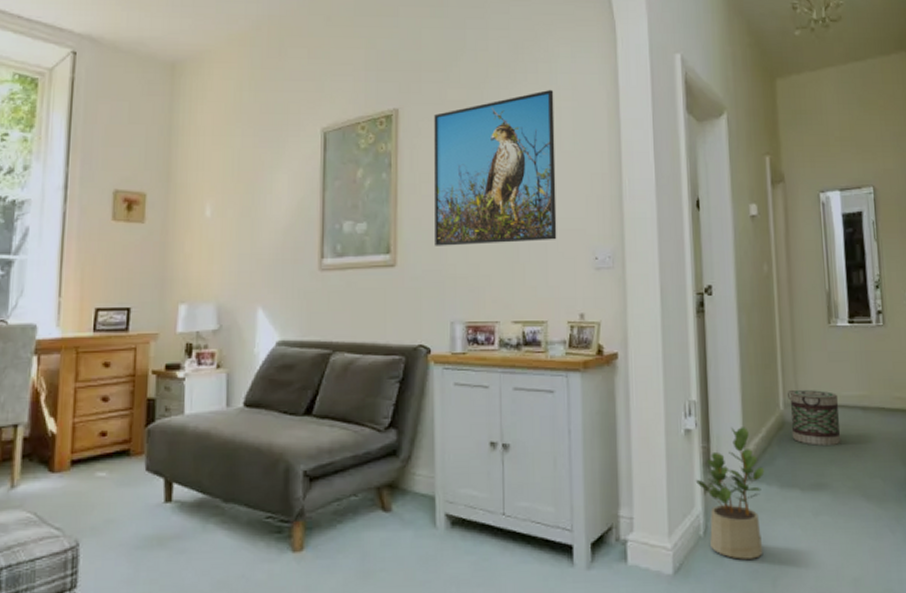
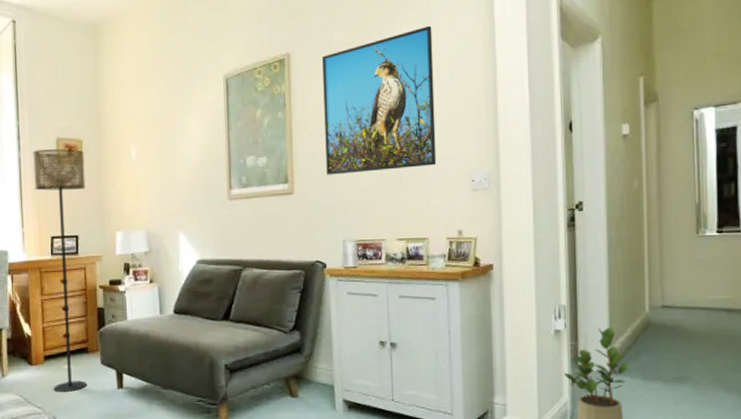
floor lamp: none [78,203,147,508] -> present [33,149,86,392]
basket: present [787,389,841,446] -> none [653,294,705,344]

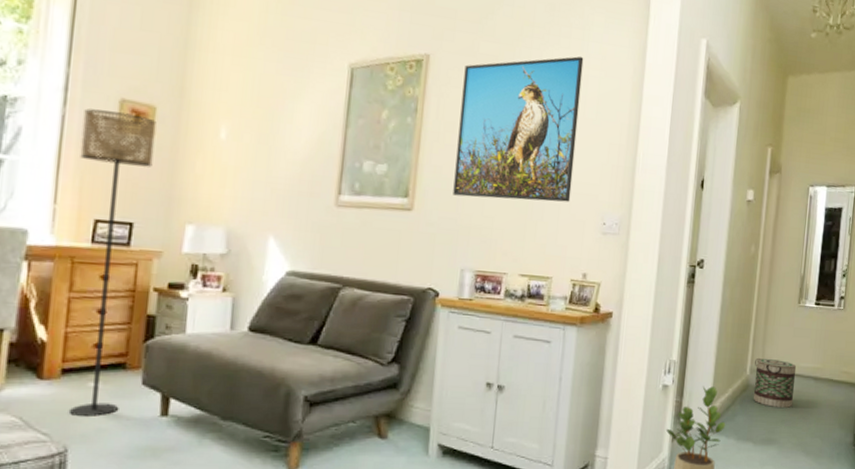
basket: none [653,294,705,344] -> present [753,357,797,408]

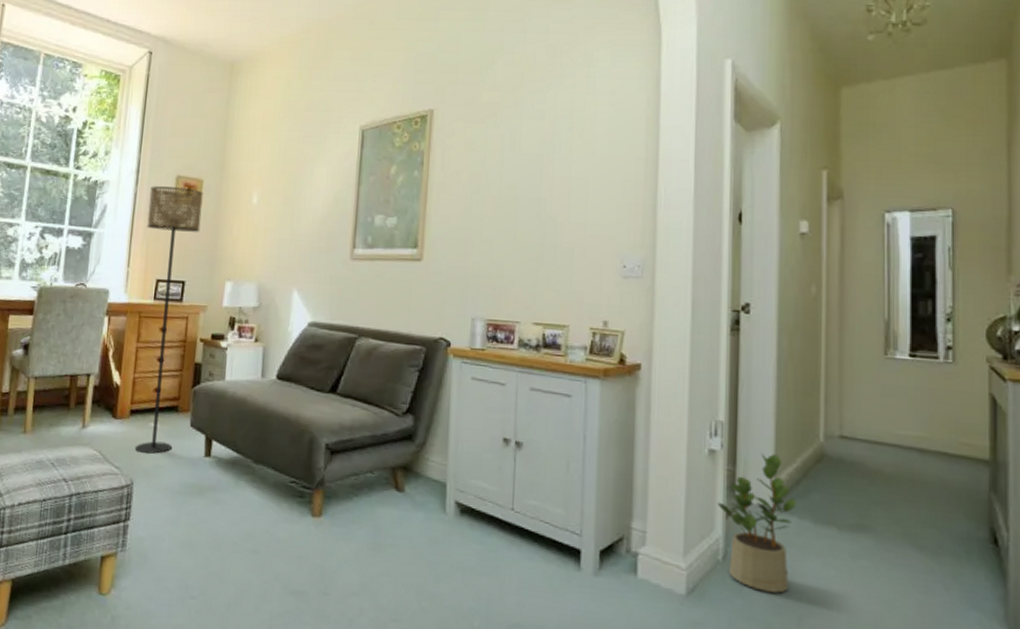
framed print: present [453,56,584,202] -> none [461,93,591,246]
basket: present [753,357,797,408] -> none [829,421,891,487]

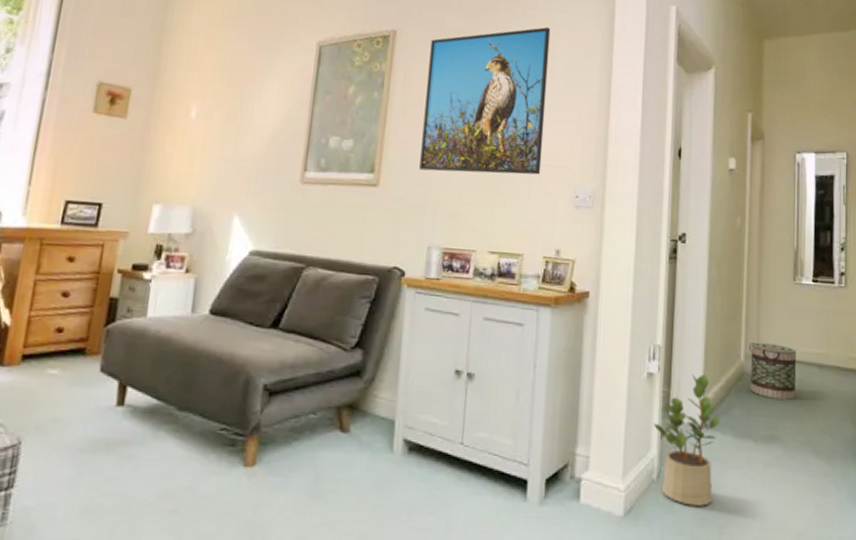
floor lamp: present [134,186,203,454] -> none [25,92,131,406]
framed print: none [461,93,591,246] -> present [419,26,551,175]
basket: none [829,421,891,487] -> present [748,341,797,400]

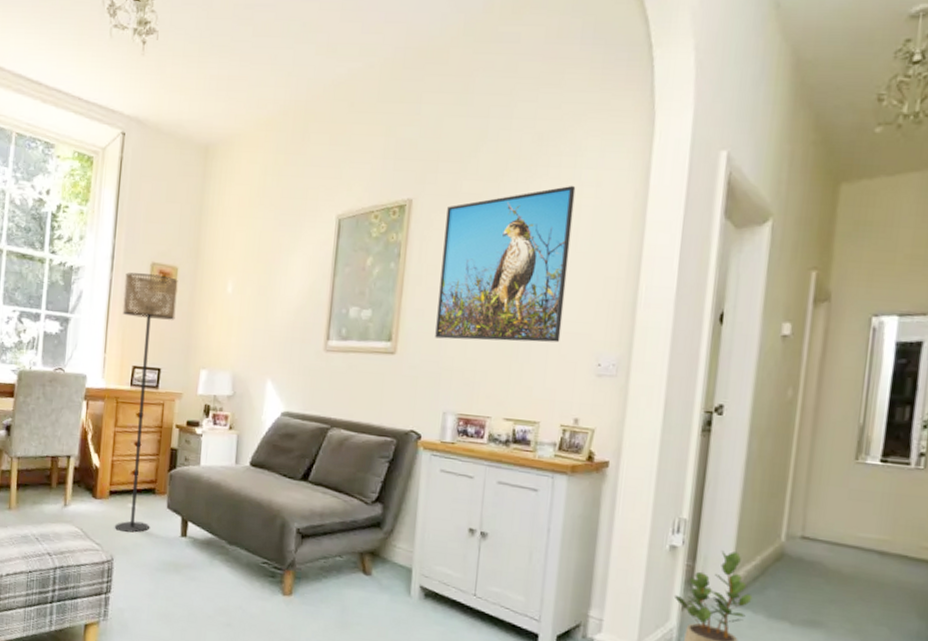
floor lamp: none [25,92,131,406] -> present [114,272,178,533]
basket: present [748,341,797,400] -> none [790,522,853,586]

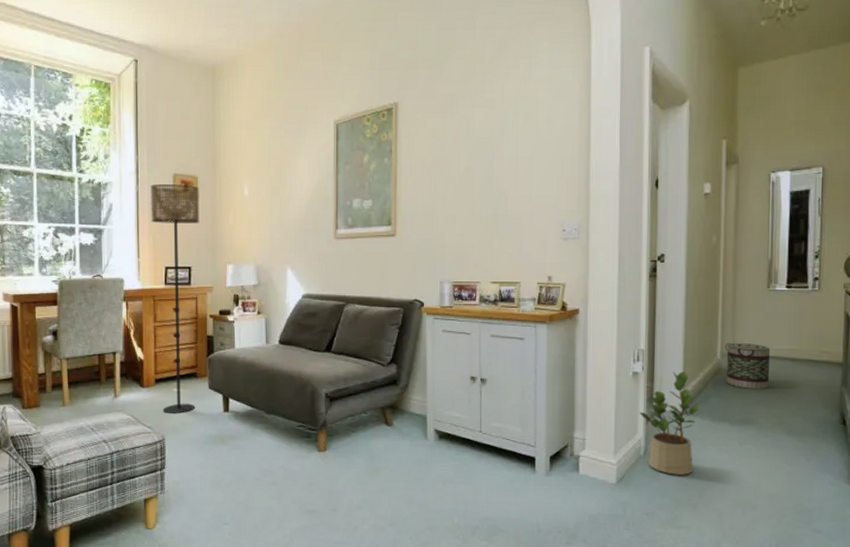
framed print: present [435,185,576,343] -> none [428,82,532,220]
basket: none [790,522,853,586] -> present [724,342,771,389]

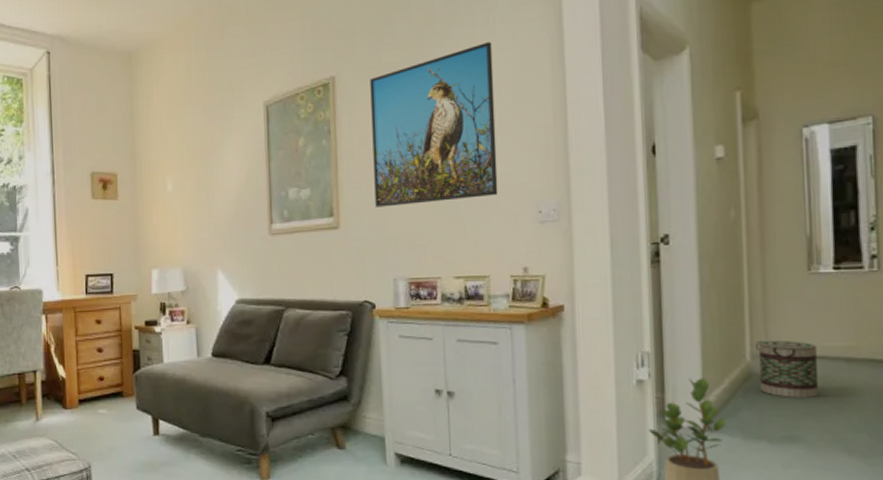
floor lamp: present [150,184,200,413] -> none [67,183,122,438]
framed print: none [428,82,532,220] -> present [370,41,498,208]

